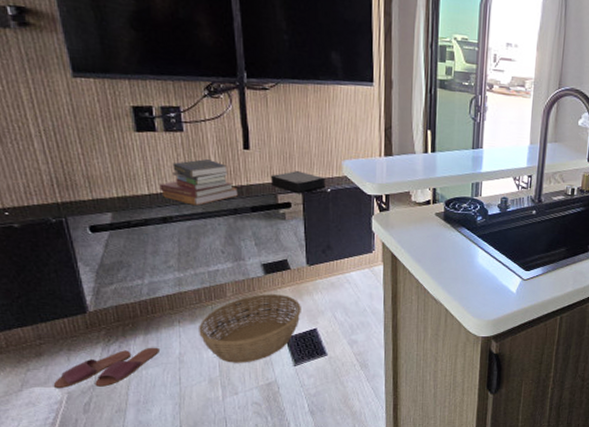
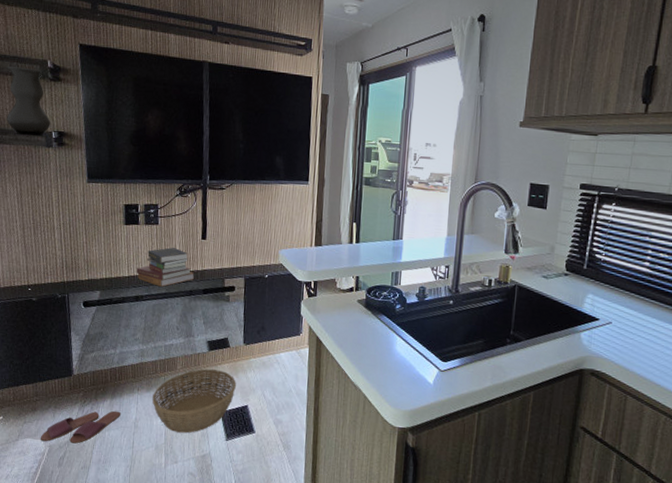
game console: present [270,171,326,194] -> none [220,258,264,279]

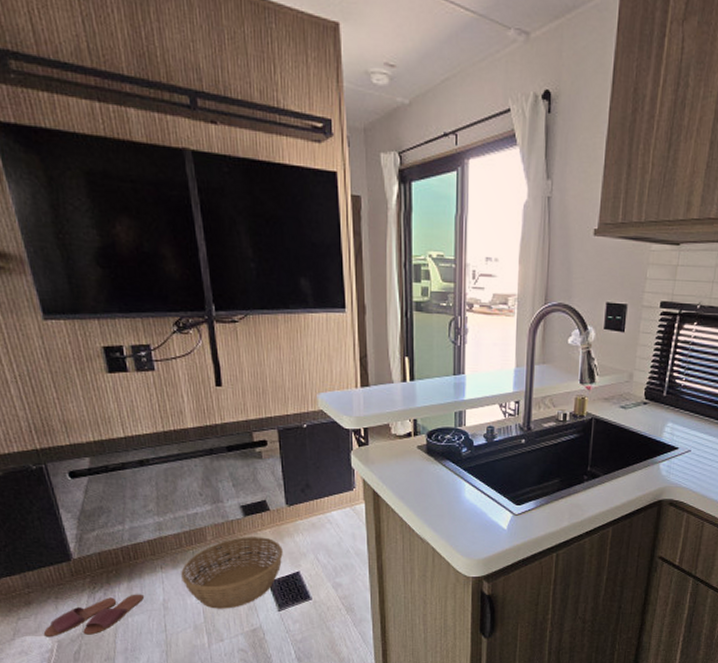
books: present [136,247,194,287] -> none [134,398,213,447]

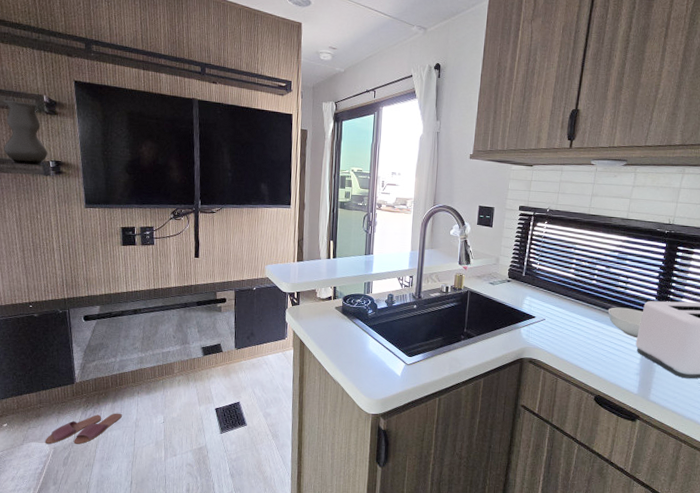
basket: present [181,537,283,609] -> none [152,372,229,429]

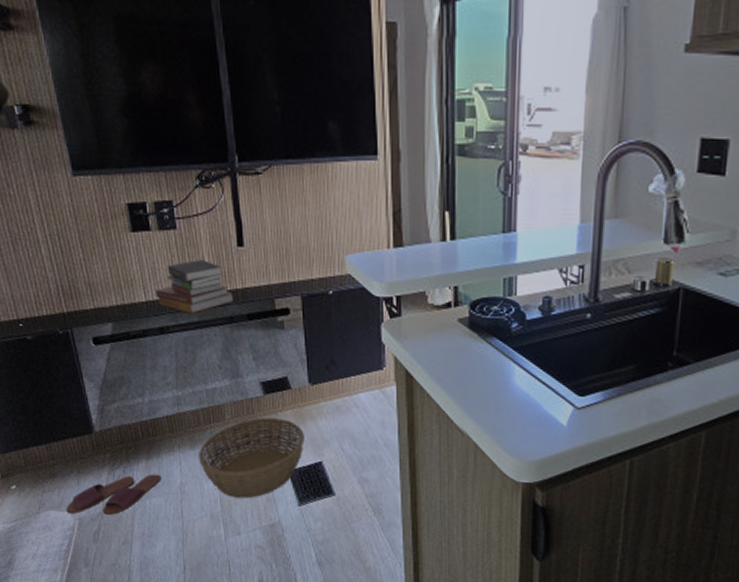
books: none [134,265,188,301] -> present [155,260,233,313]
basket: none [152,372,229,429] -> present [199,417,305,499]

